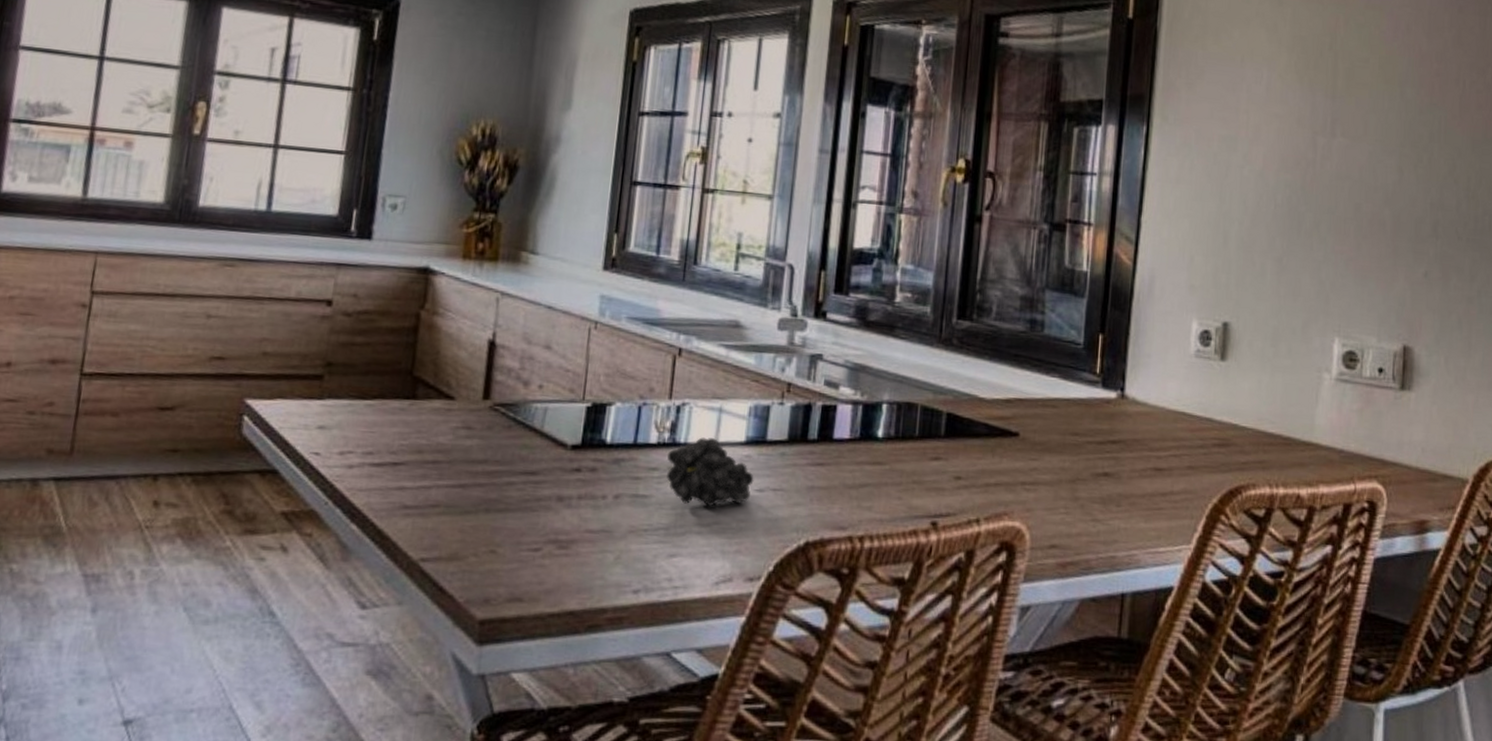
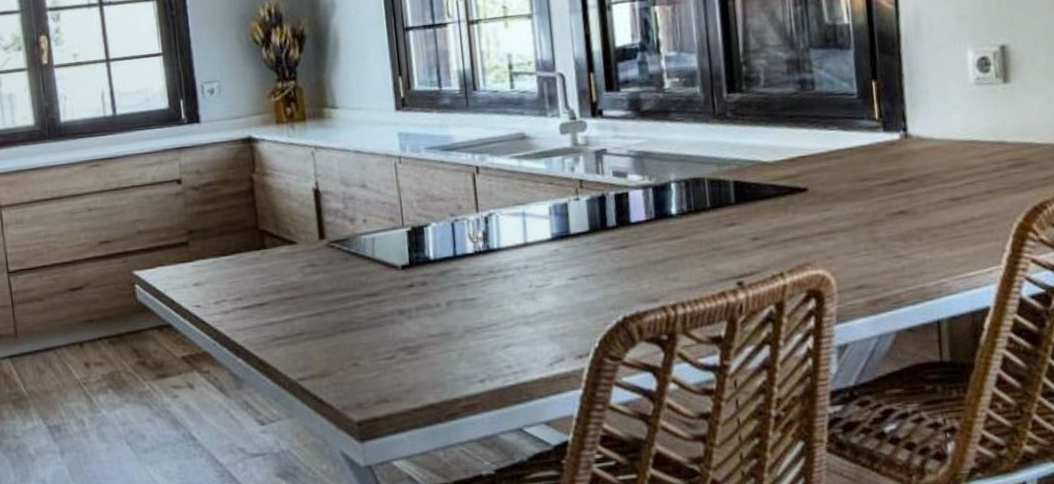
fruit: present [667,437,754,507] -> none [484,240,566,300]

